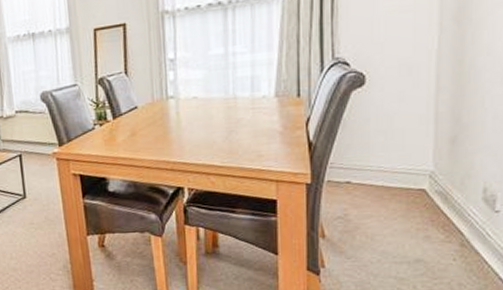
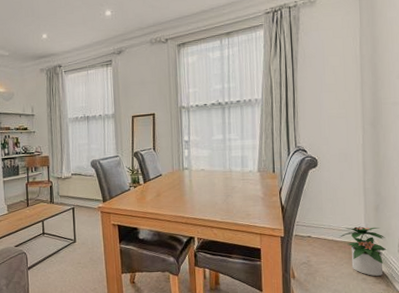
potted plant: none [392,166,464,234] -> present [339,226,386,277]

